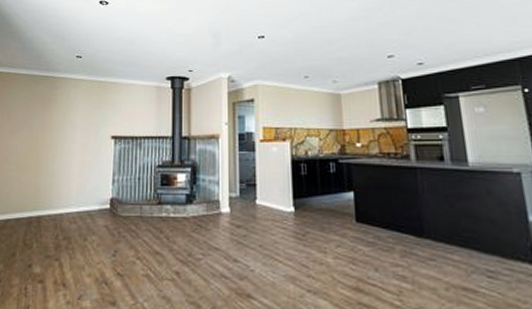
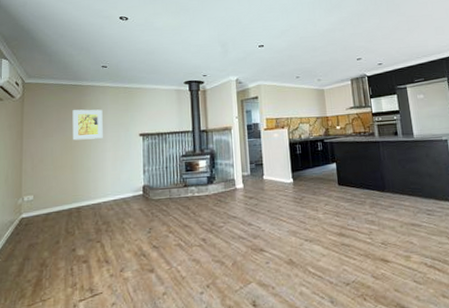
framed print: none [39,104,73,139] -> present [72,109,103,141]

